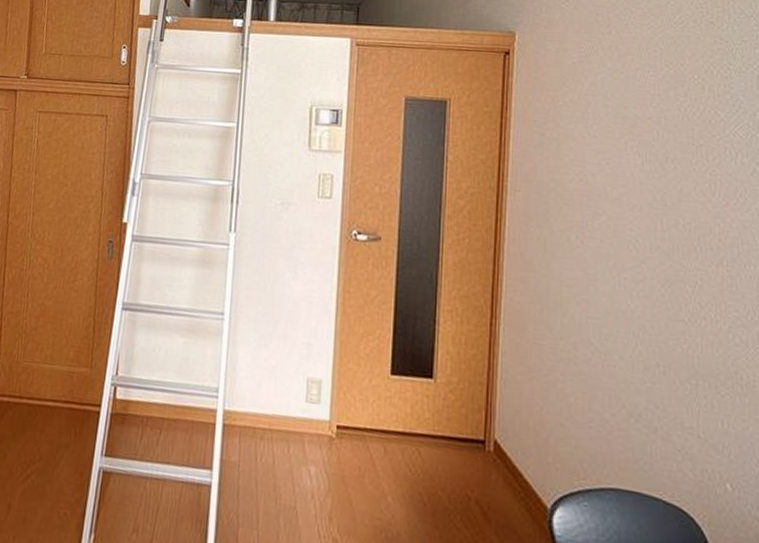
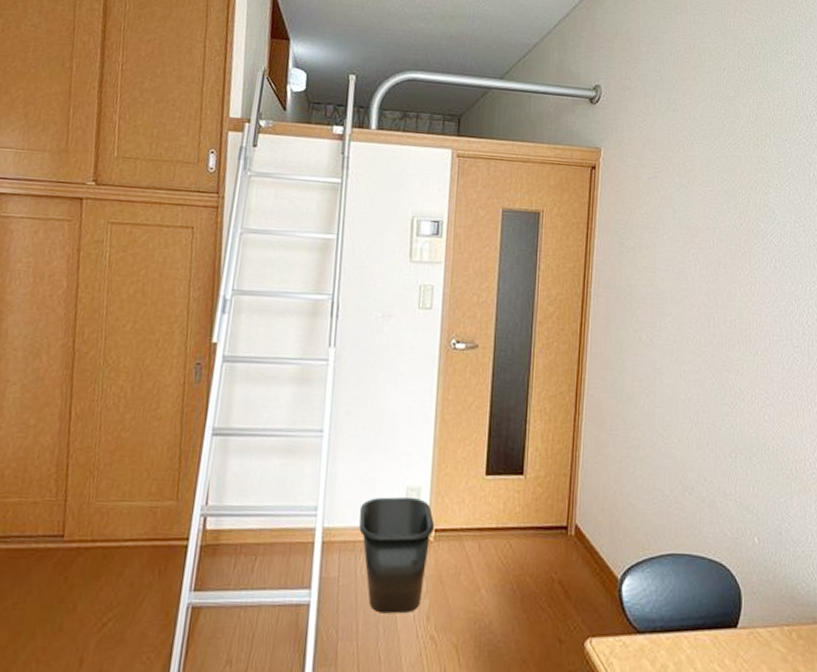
waste bin: none [259,385,337,510] -> present [359,496,435,614]

